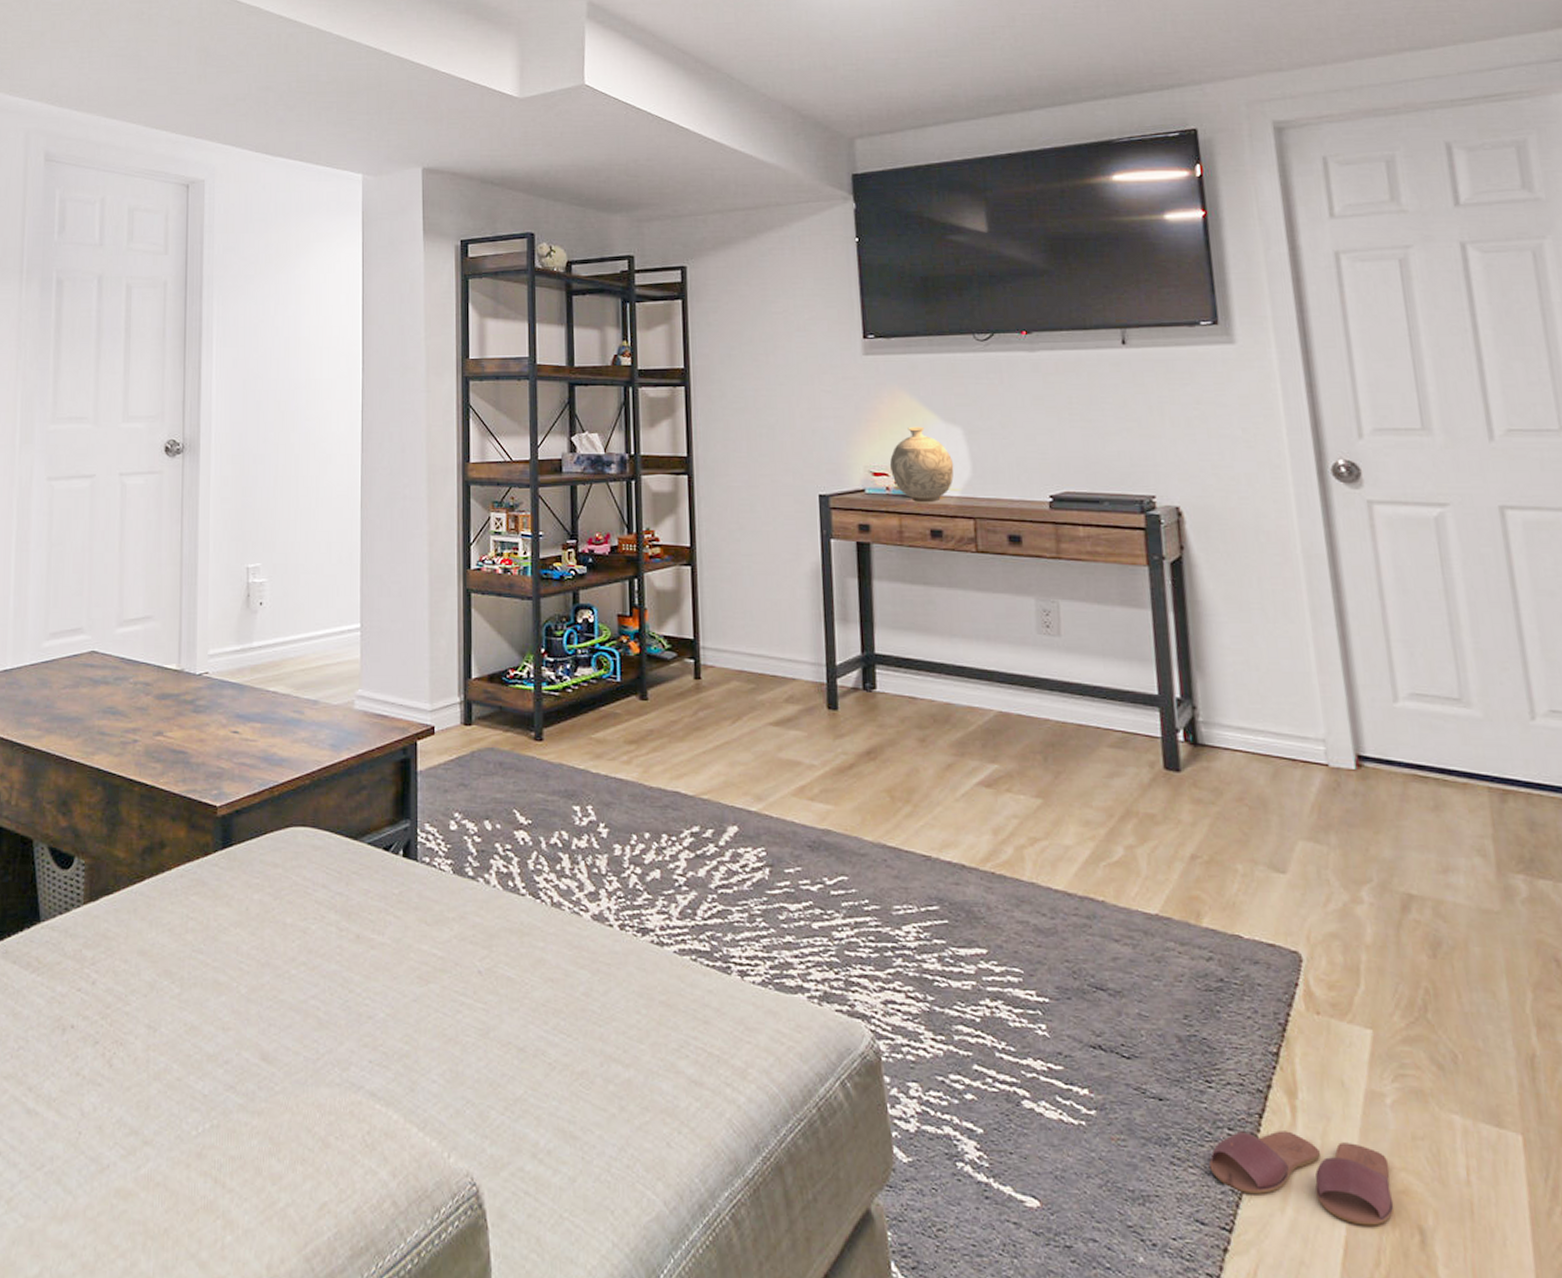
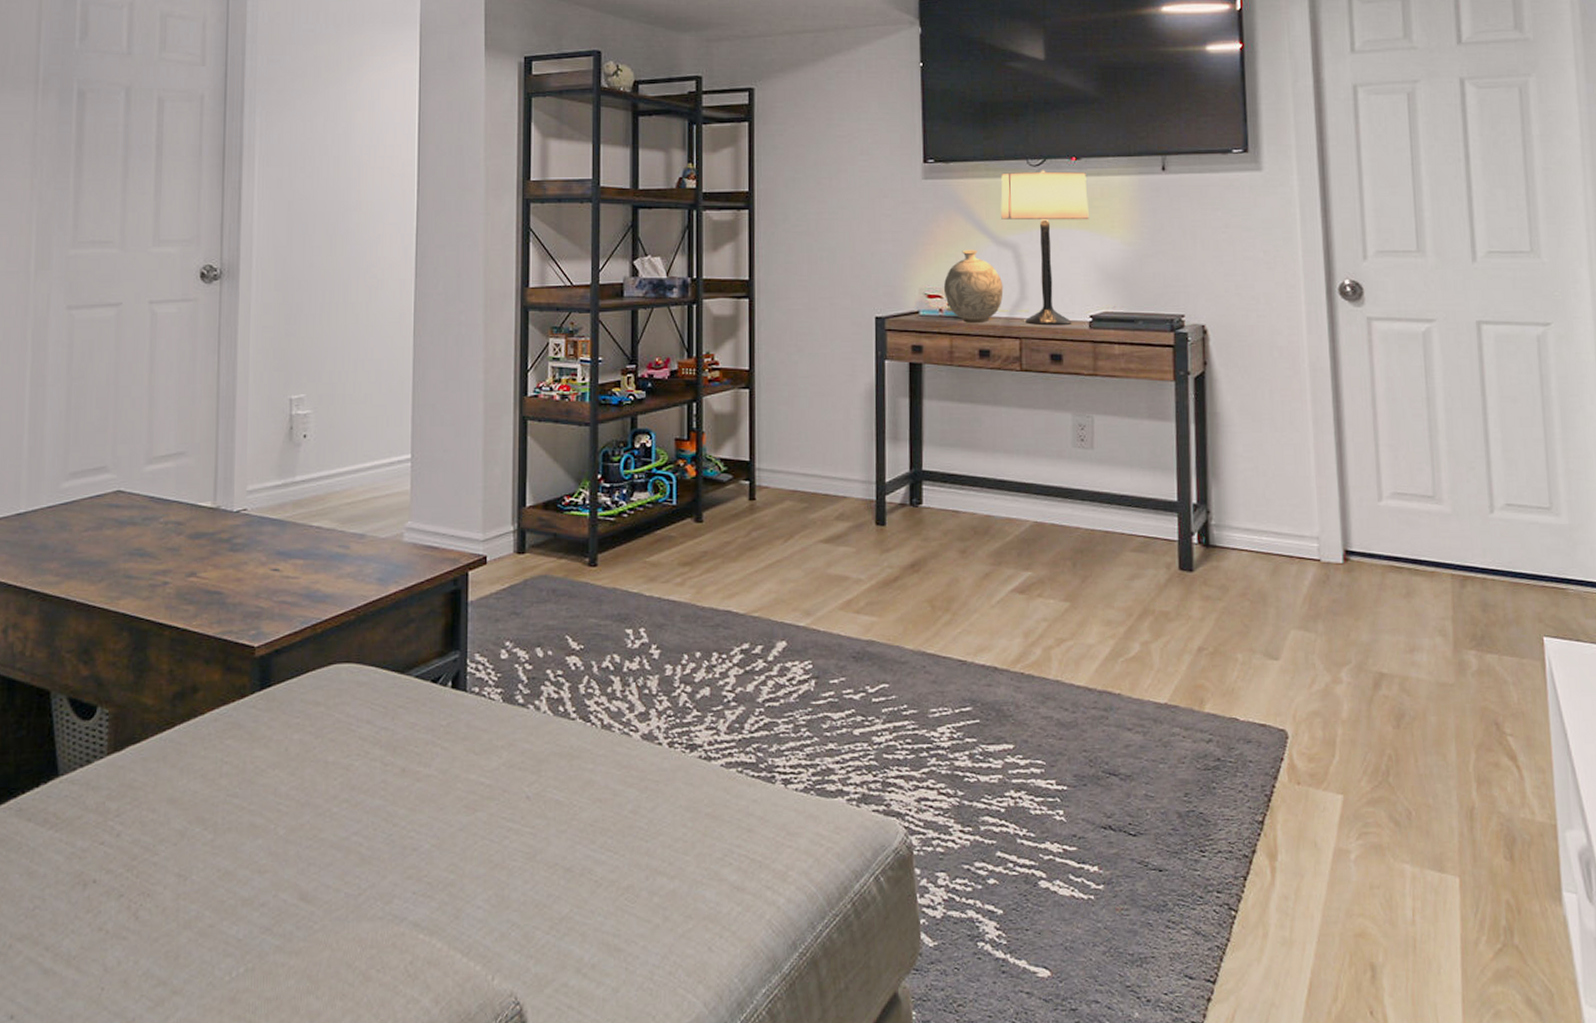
table lamp: none [946,344,1044,506] -> present [1001,170,1089,326]
slippers: present [1209,1131,1394,1226] -> none [1199,890,1352,967]

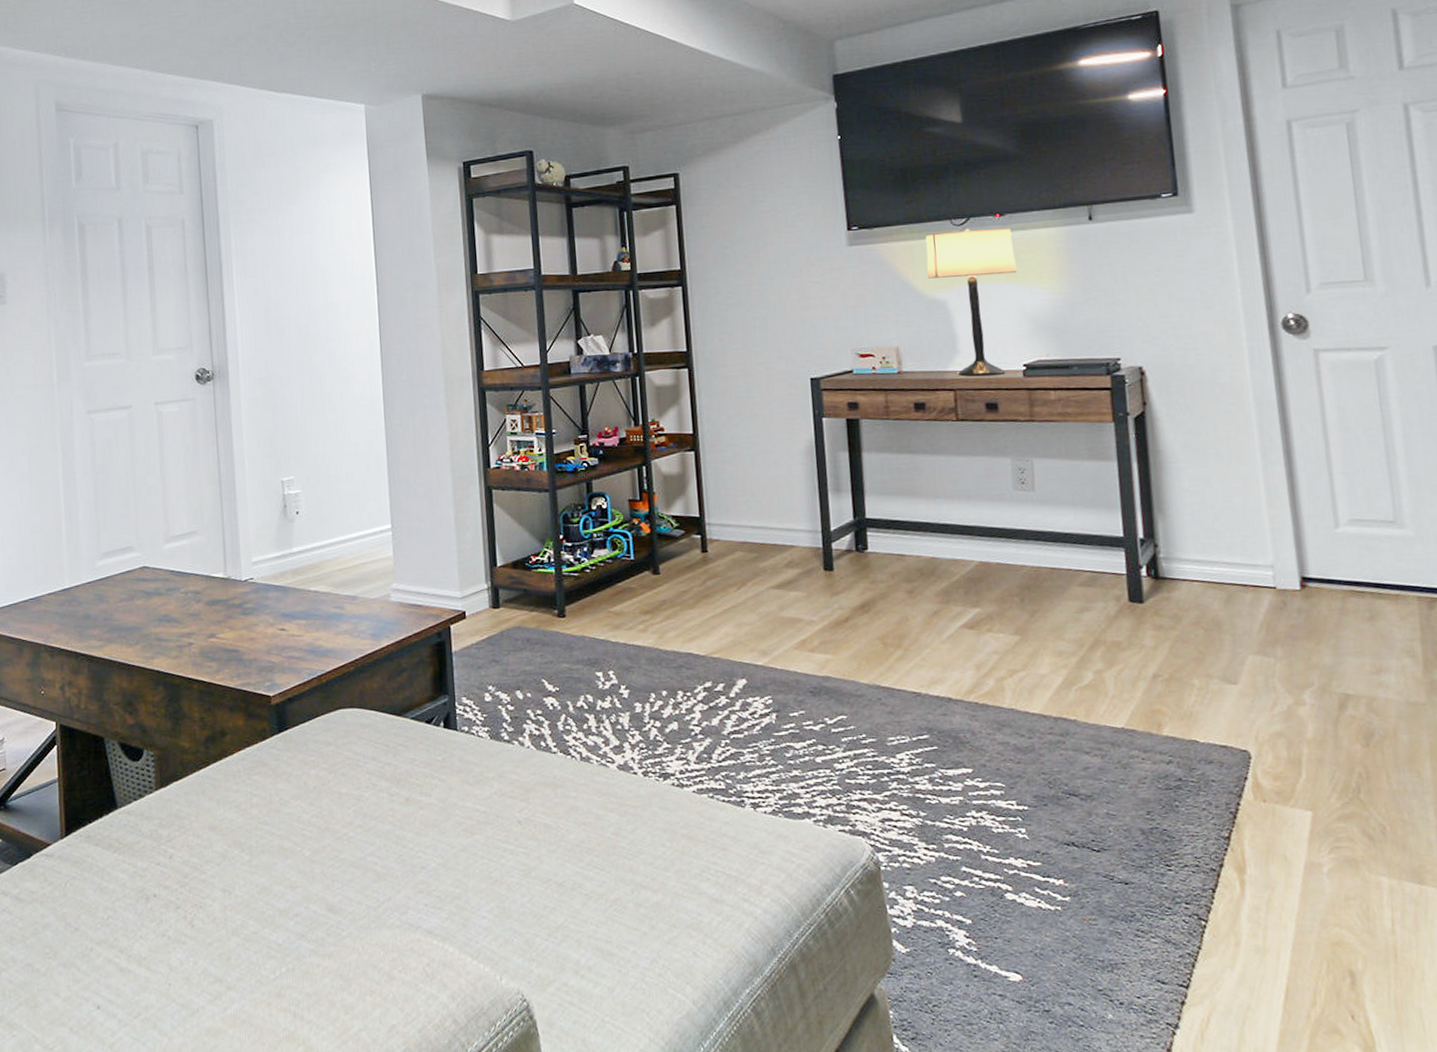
decorative vase: present [943,249,1004,324] -> none [875,309,935,380]

